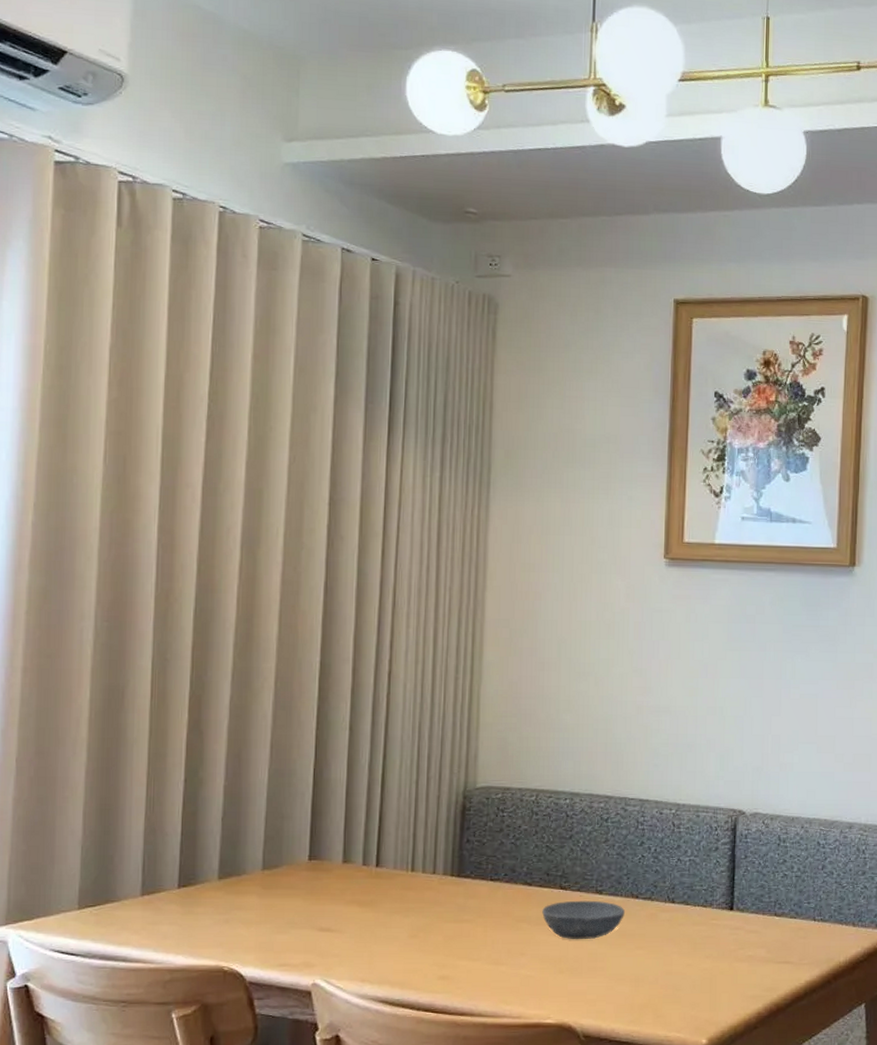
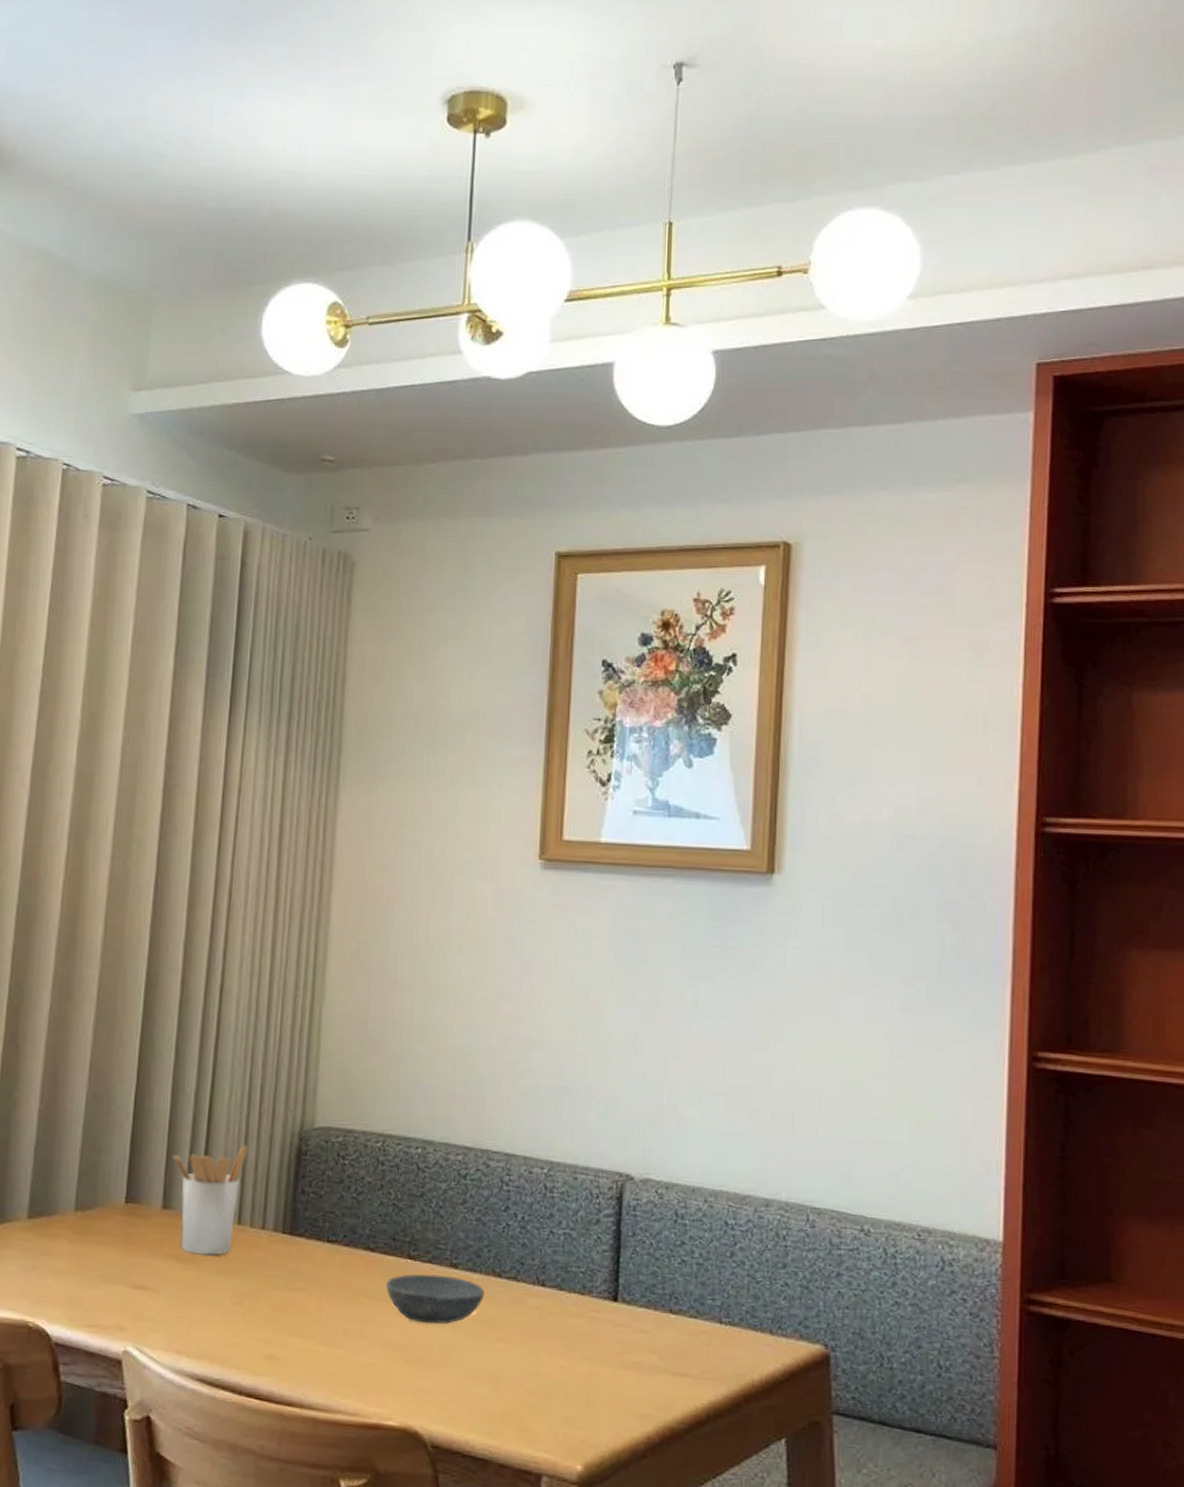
utensil holder: none [351,805,418,900] -> present [173,1144,248,1256]

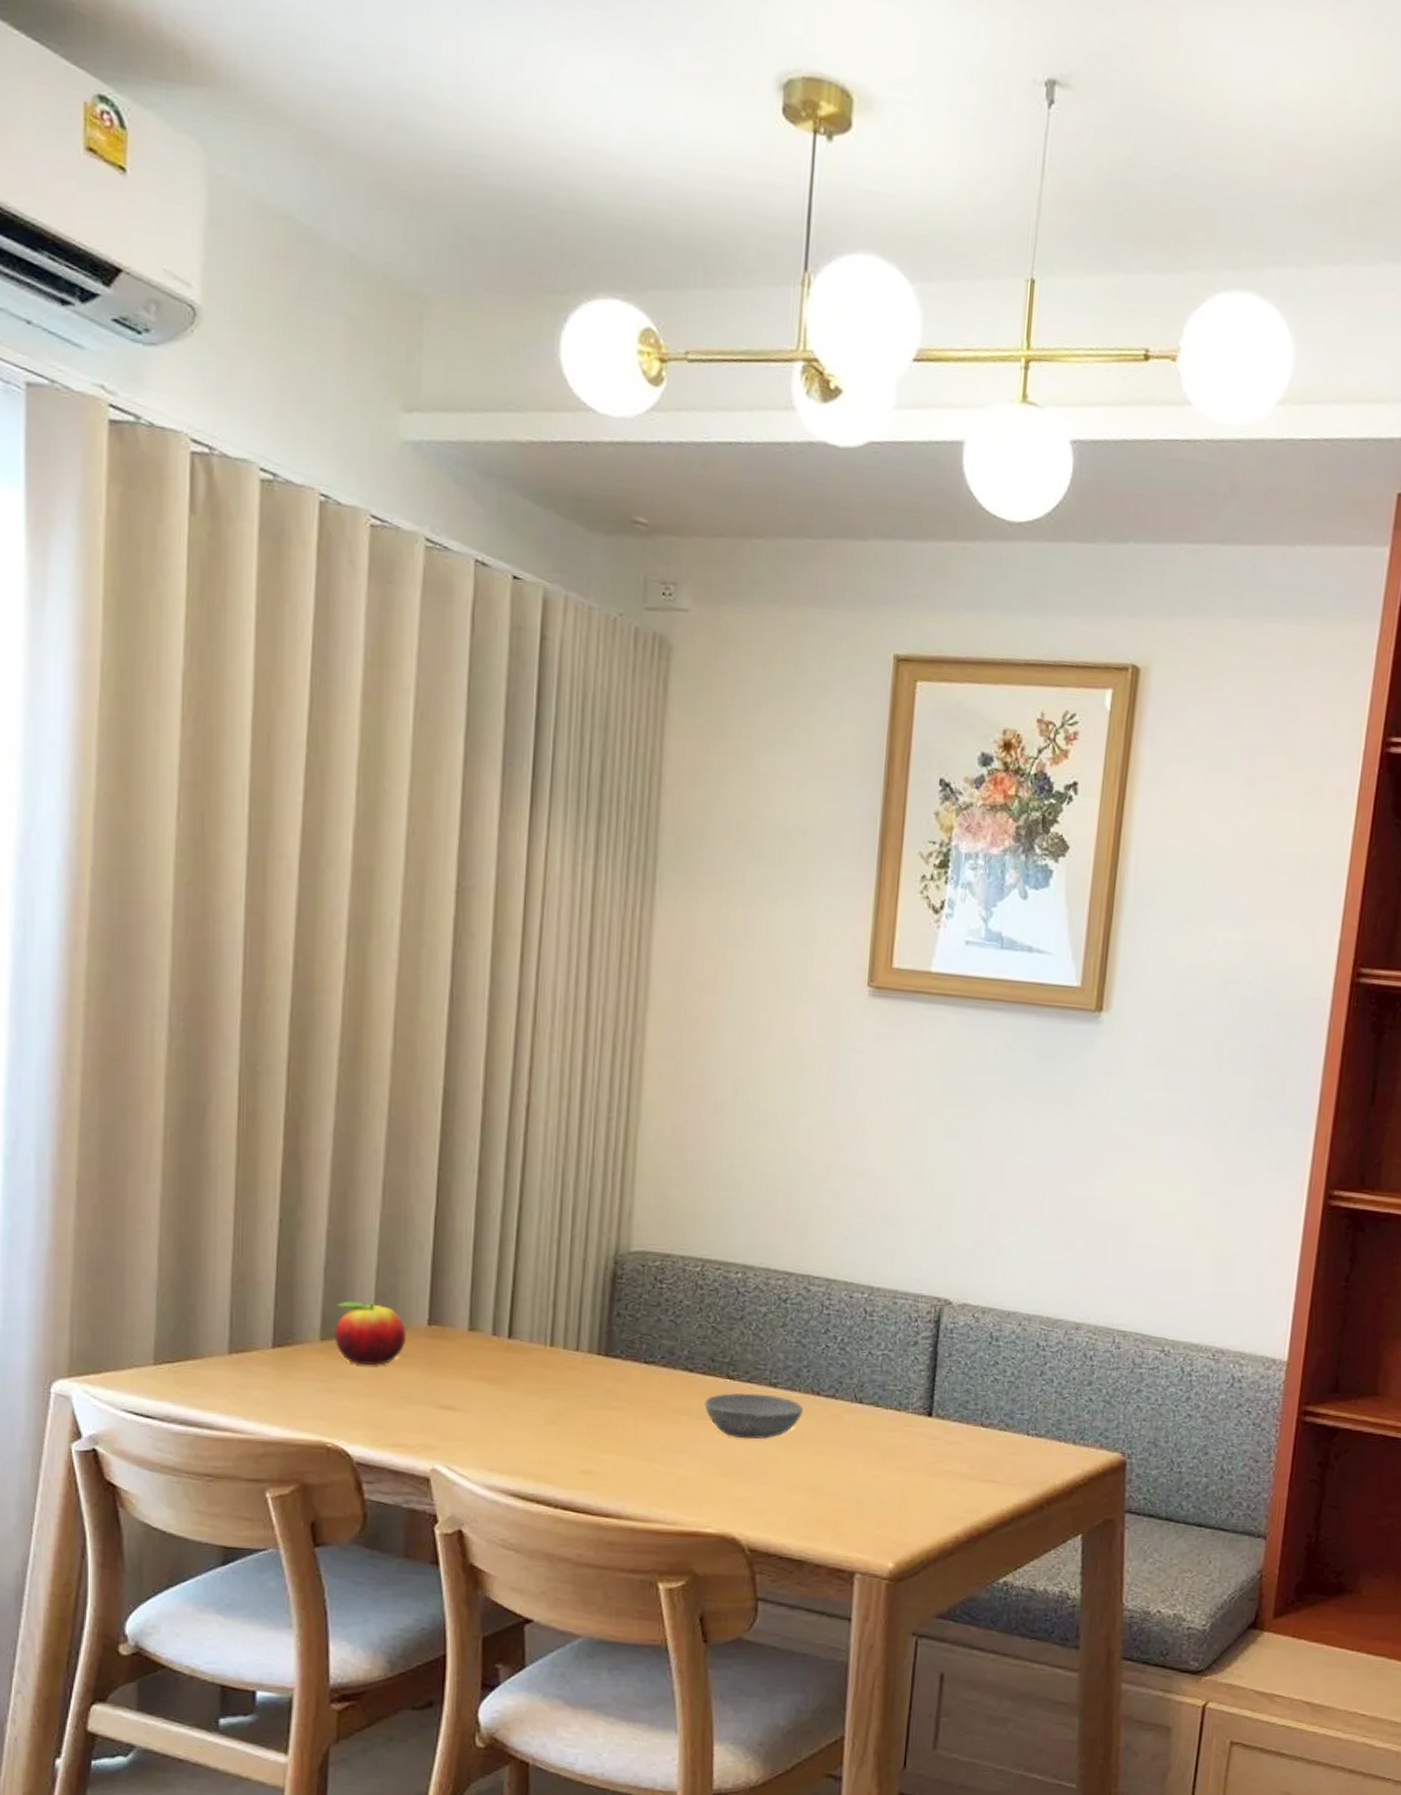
fruit: none [40,1179,106,1244] -> present [334,1301,407,1366]
utensil holder: present [173,1144,248,1256] -> none [479,1267,560,1377]

